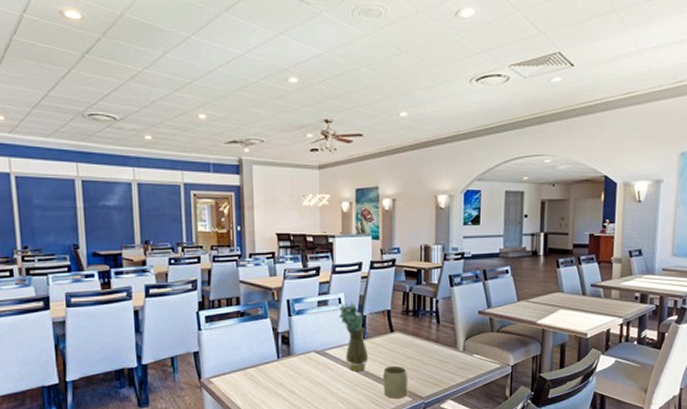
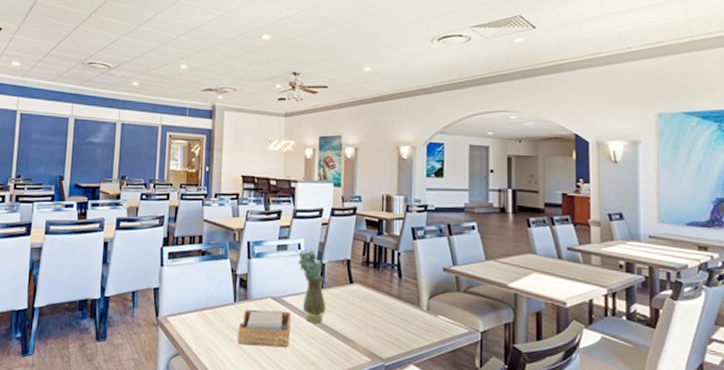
napkin holder: none [283,363,334,397] -> present [238,309,291,347]
mug: present [382,365,408,399] -> none [340,320,368,358]

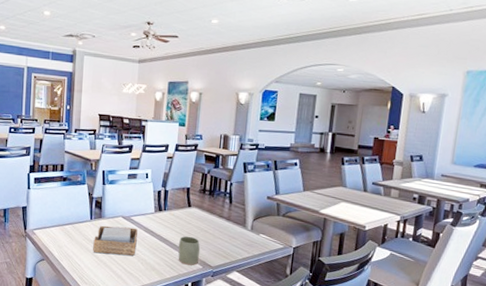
vase: present [298,248,327,323] -> none [145,177,168,238]
mug: none [340,320,368,358] -> present [178,236,201,265]

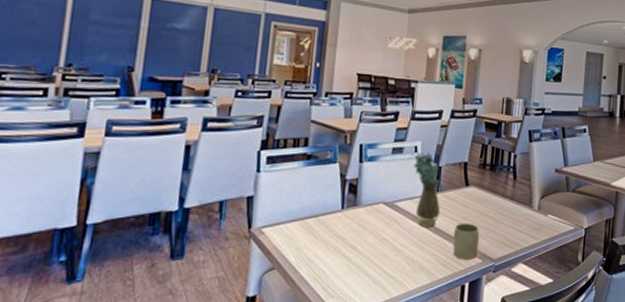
napkin holder: present [93,225,138,256] -> none [343,215,403,254]
vase: none [145,177,168,238] -> present [413,151,441,228]

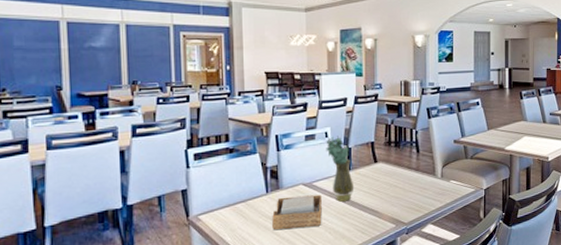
napkin holder: none [343,215,403,254] -> present [272,194,322,230]
mug: present [452,222,480,260] -> none [367,194,392,226]

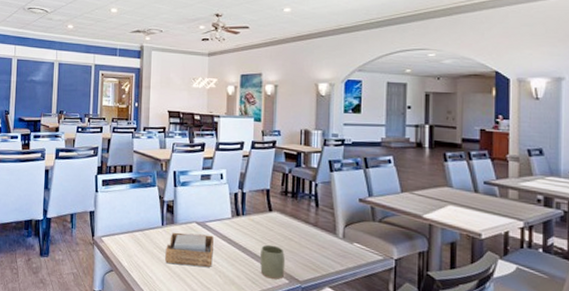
vase: present [326,136,355,202] -> none [220,178,247,247]
mug: none [367,194,392,226] -> present [259,244,286,279]

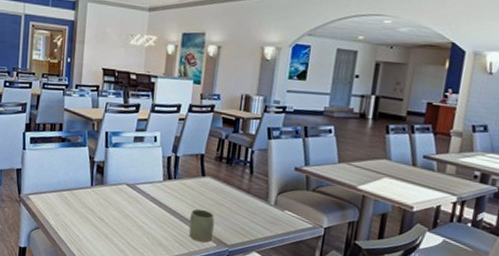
napkin holder: present [165,232,214,267] -> none [93,193,144,228]

